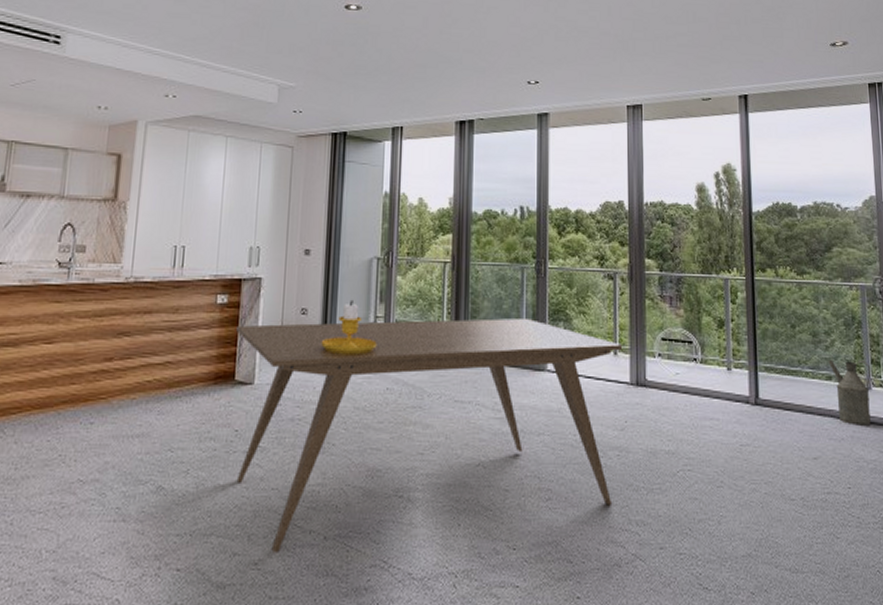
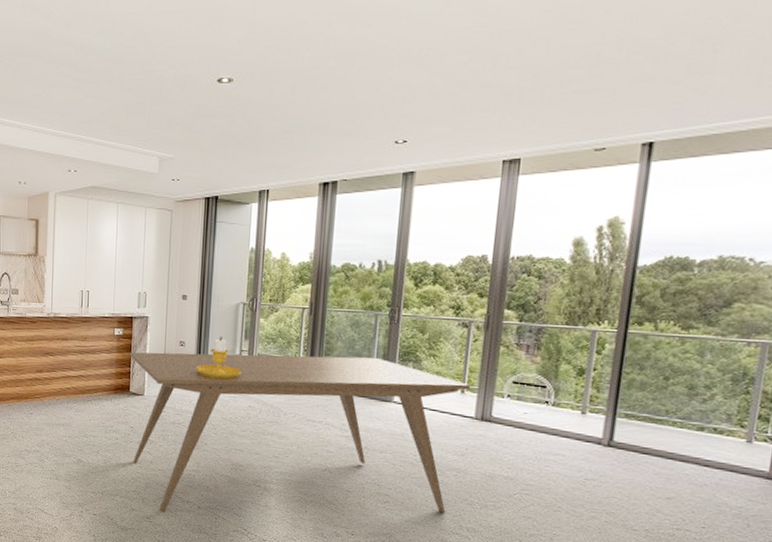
watering can: present [828,359,872,426] -> none [702,412,757,476]

